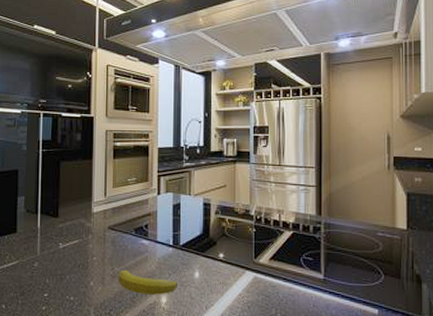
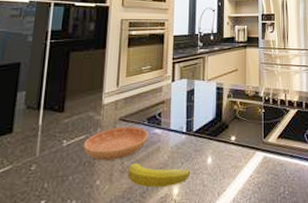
saucer: none [77,235,136,265] -> present [83,126,148,161]

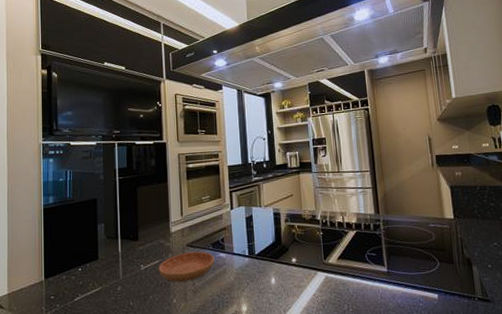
banana: present [128,163,191,188] -> none [199,283,257,306]

